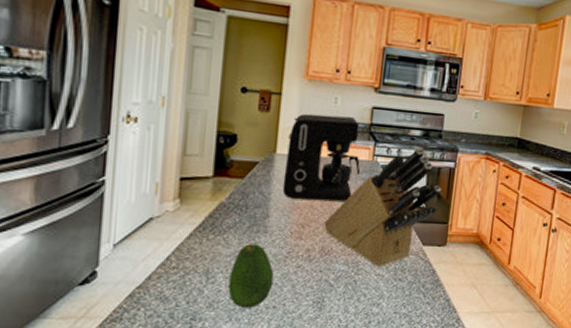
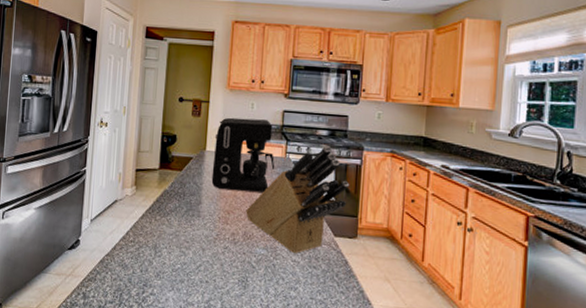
fruit: present [228,244,274,308] -> none [171,225,206,281]

